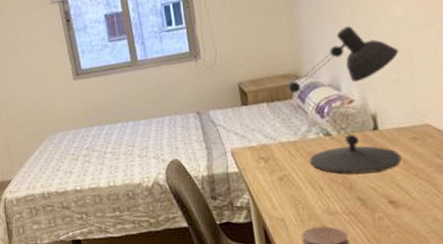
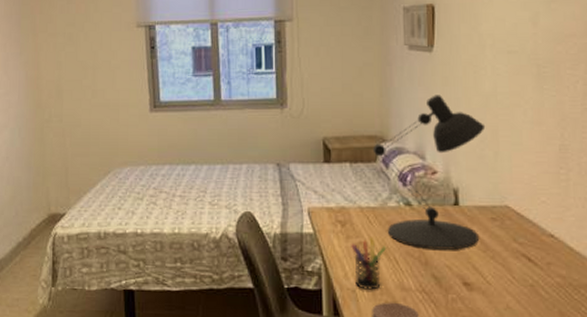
pen holder: none [276,169,311,218] -> present [351,237,387,290]

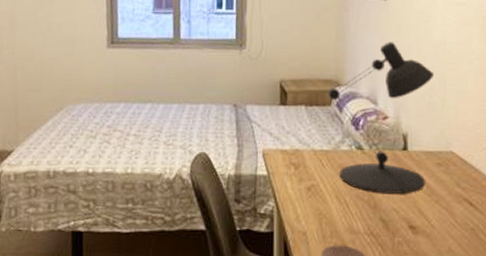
pen holder: present [351,237,387,290] -> none [303,180,338,233]

